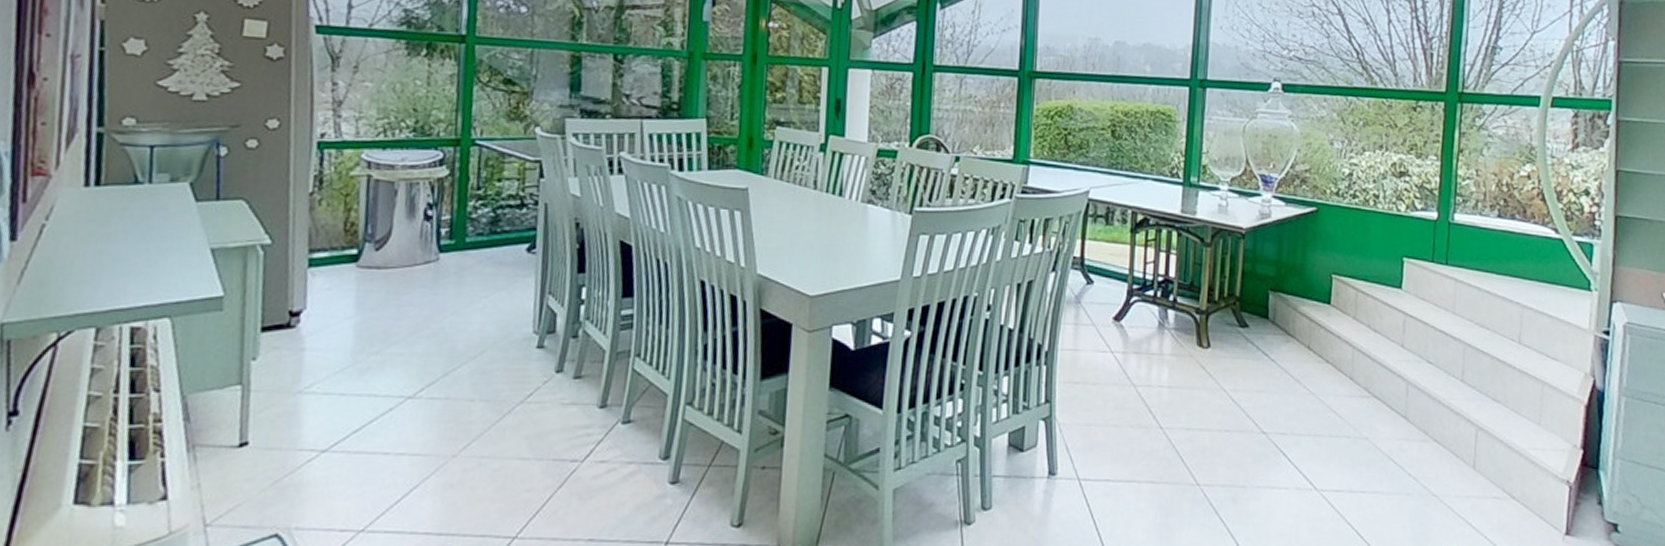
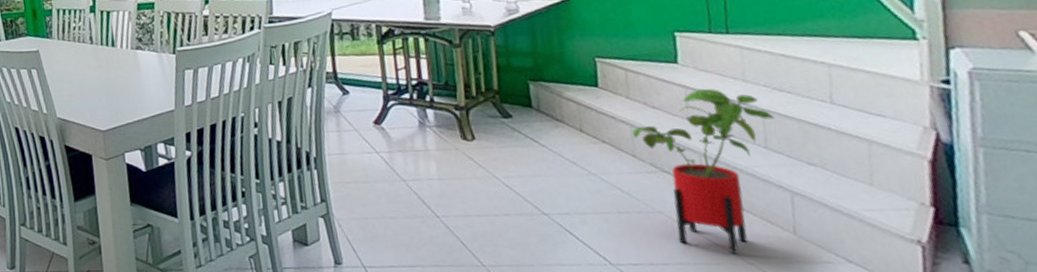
house plant: none [1353,316,1473,485] -> present [631,88,774,254]

